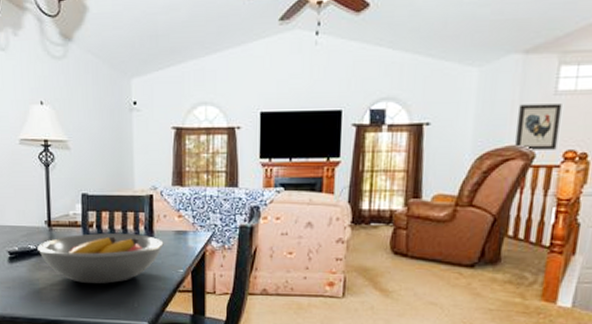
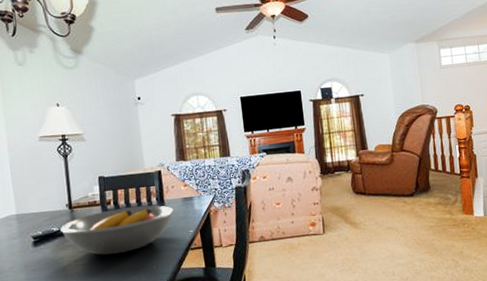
wall art: present [515,104,562,150] -> none [420,74,450,107]

